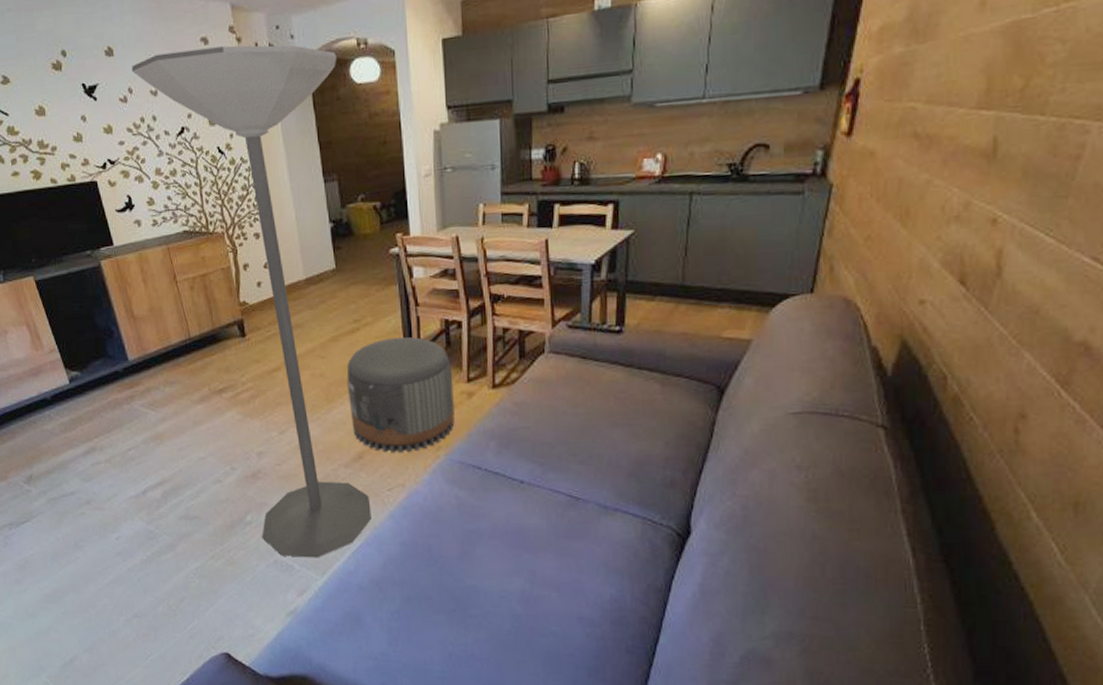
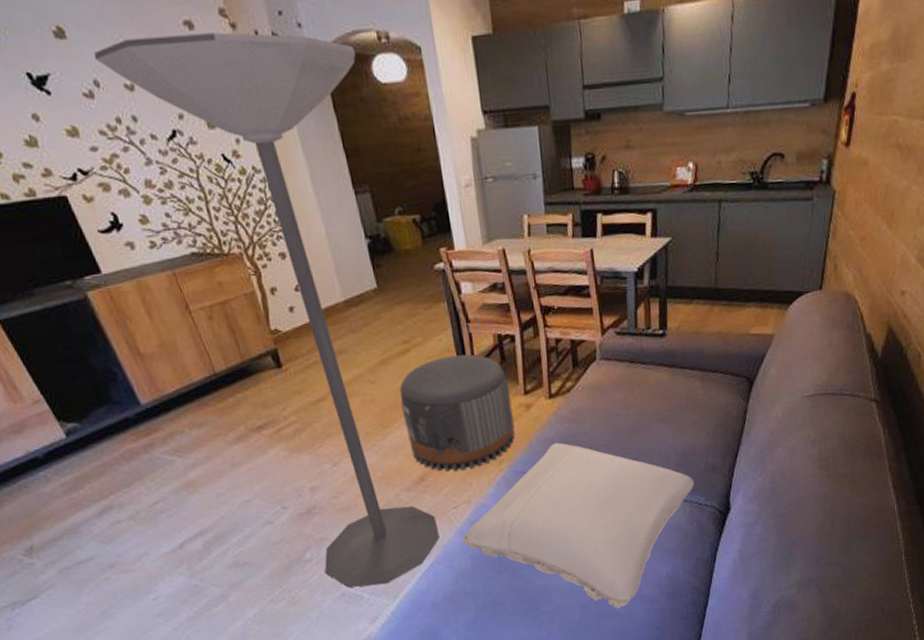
pillow: none [392,435,649,627] -> present [461,442,695,609]

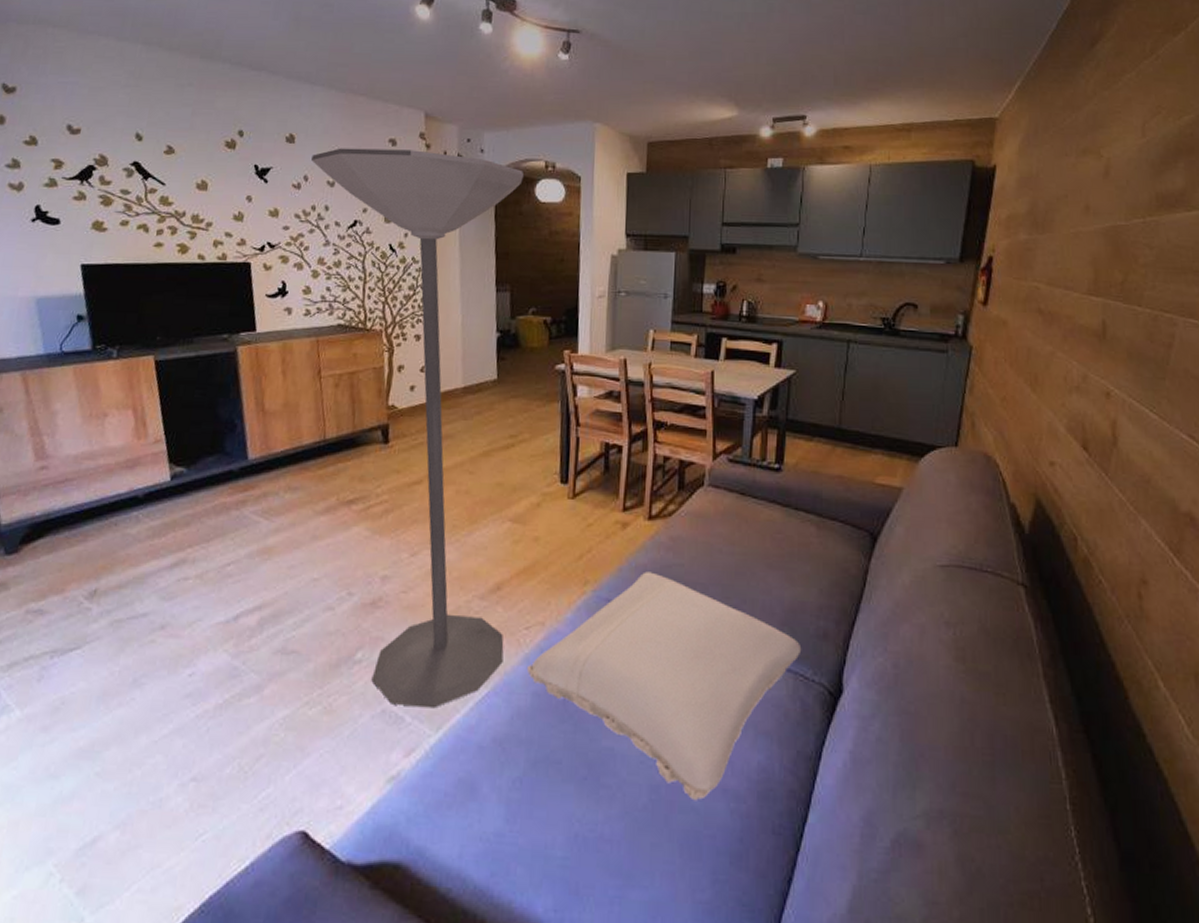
pouf: present [400,354,515,473] -> none [493,457,608,586]

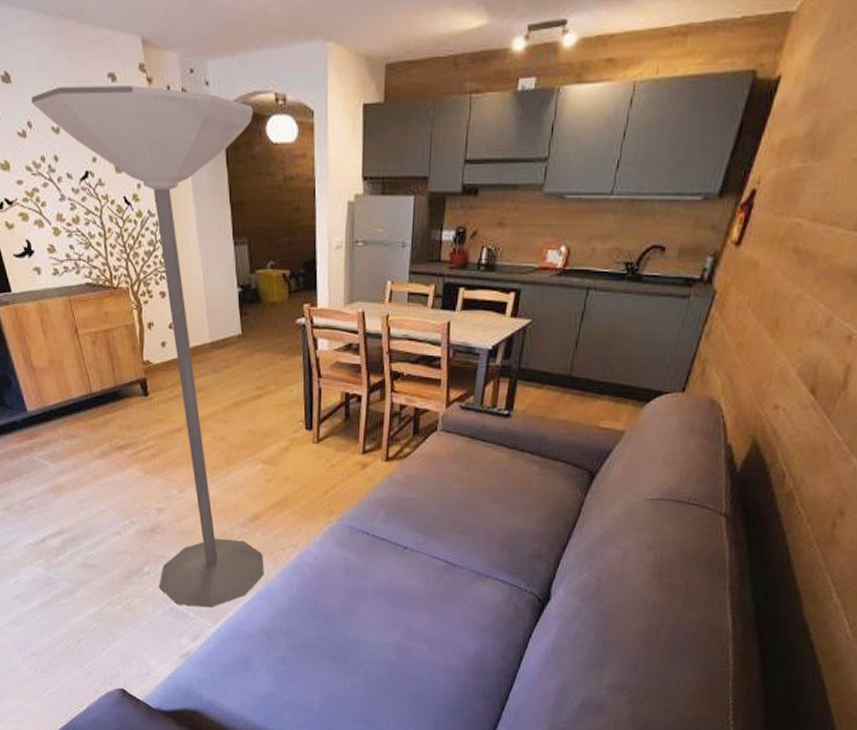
pillow: present [526,571,802,801] -> none [284,504,518,675]

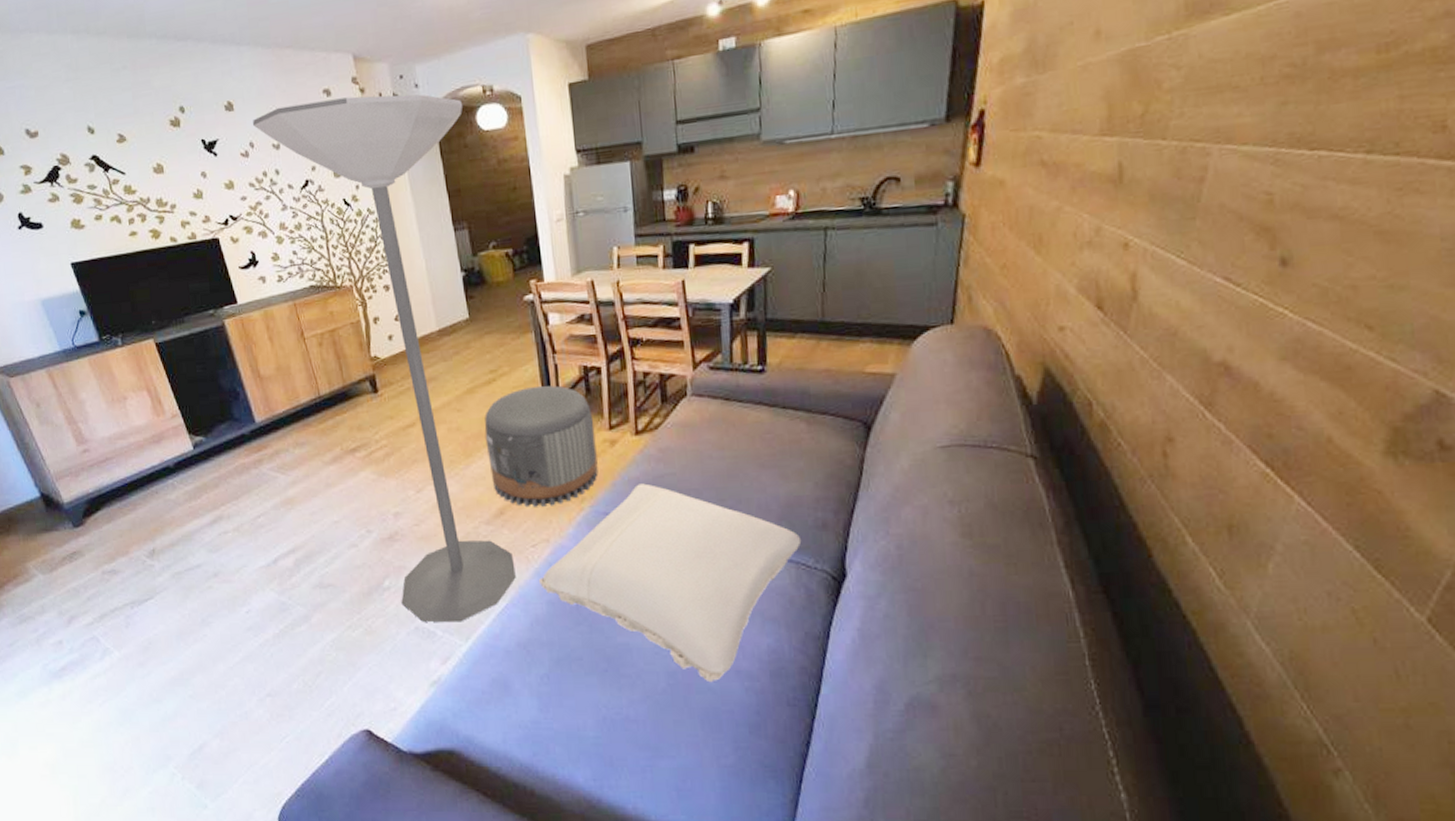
pouf: none [247,406,349,516] -> present [484,385,599,508]
pillow: none [284,504,518,675] -> present [538,483,802,683]

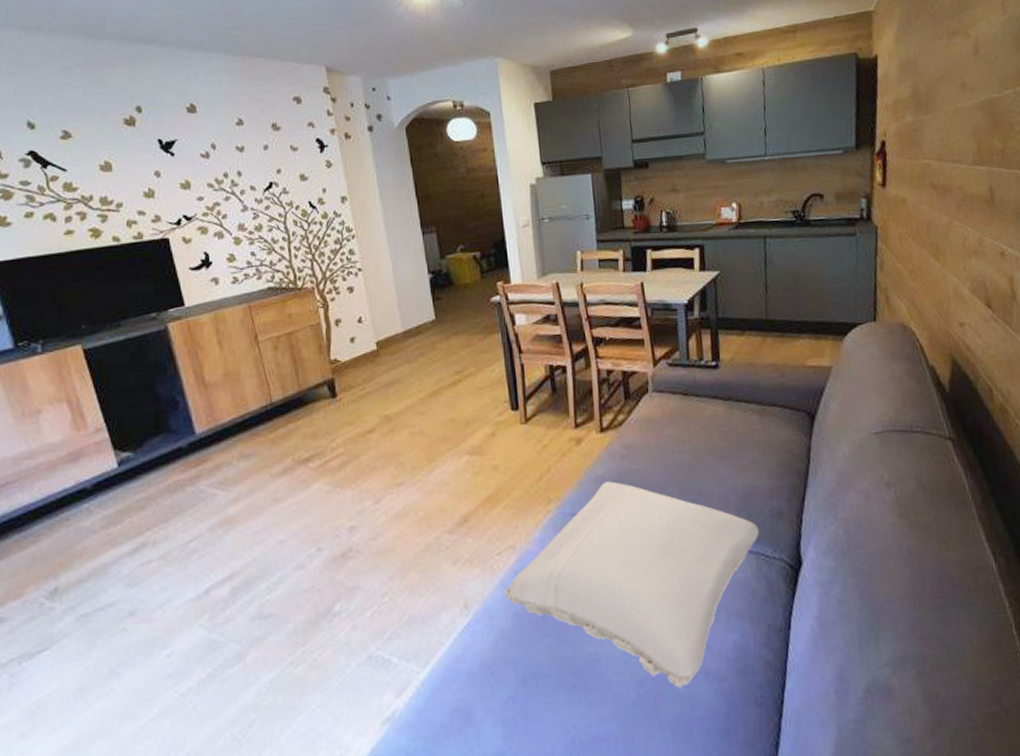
floor lamp: present [253,94,516,623] -> none [217,105,480,649]
pouf: present [484,385,599,508] -> none [449,385,565,513]

